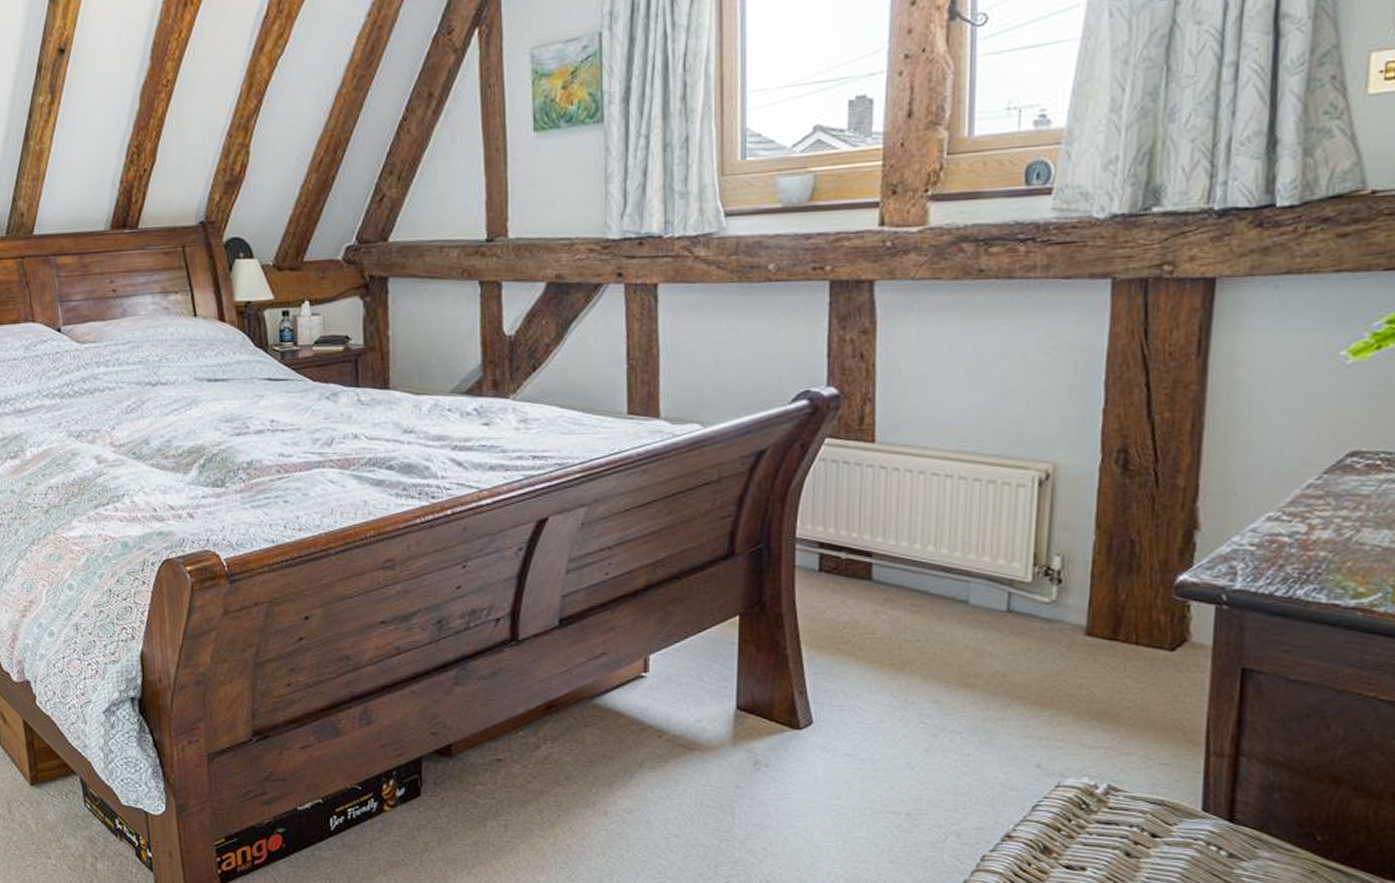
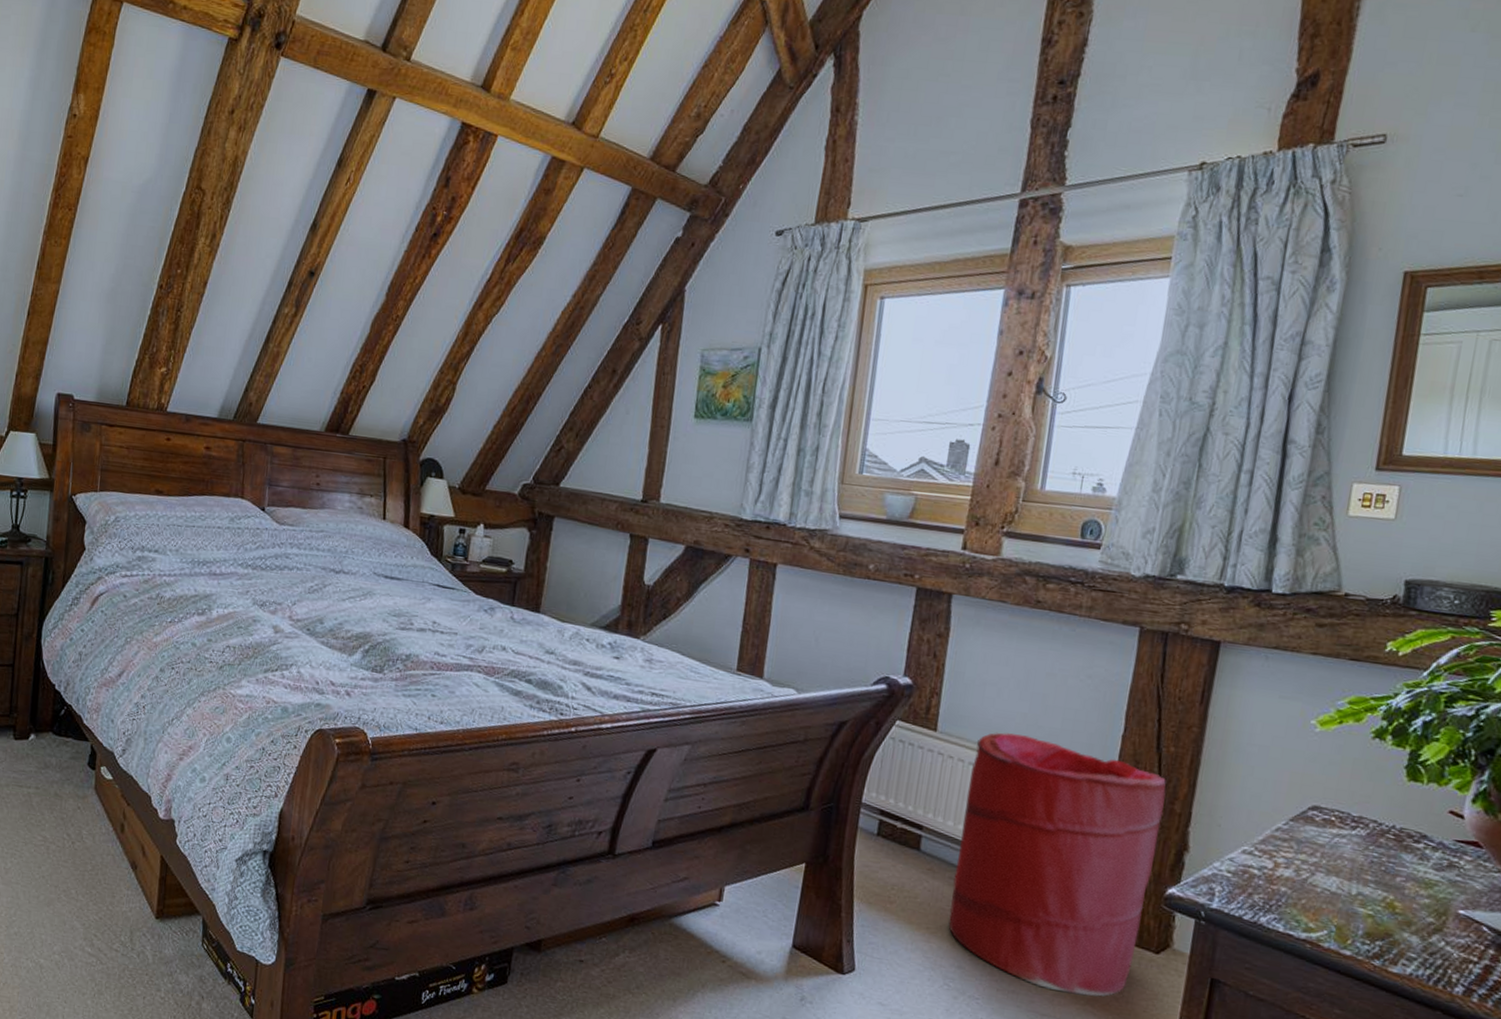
laundry hamper: none [915,429,1164,711] -> present [948,732,1166,997]

